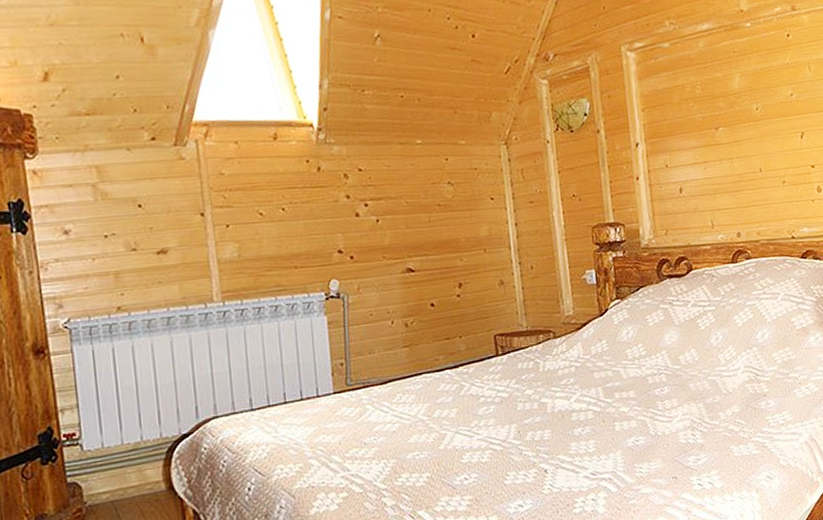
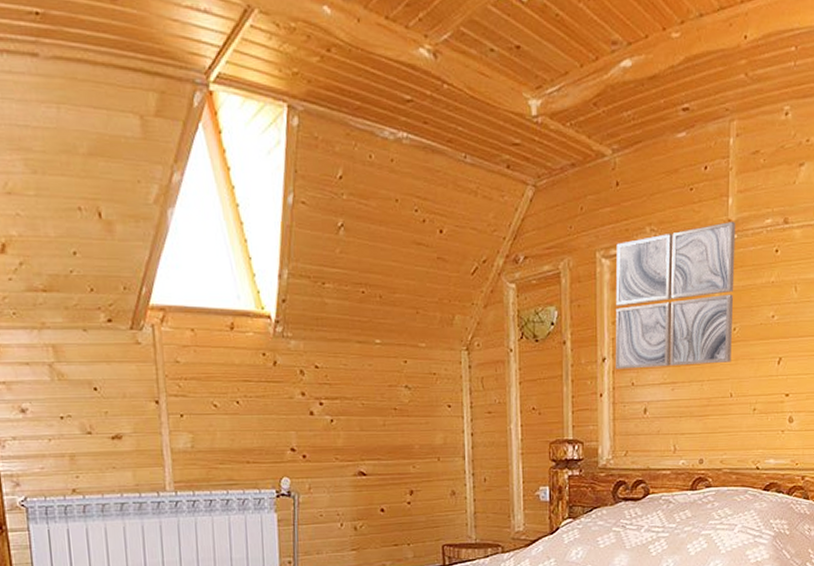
wall art: none [639,11,757,153] -> present [616,221,736,369]

